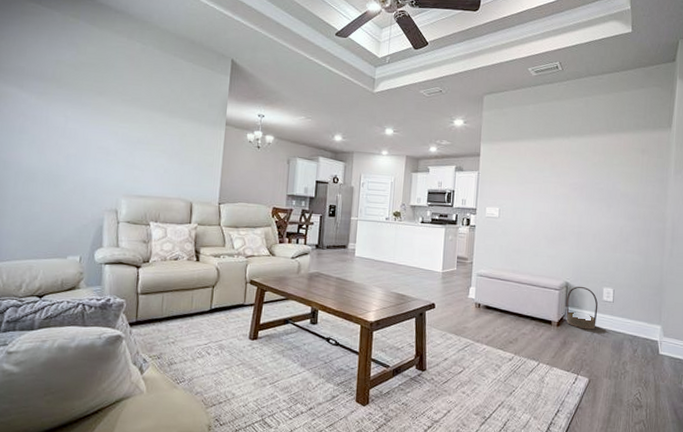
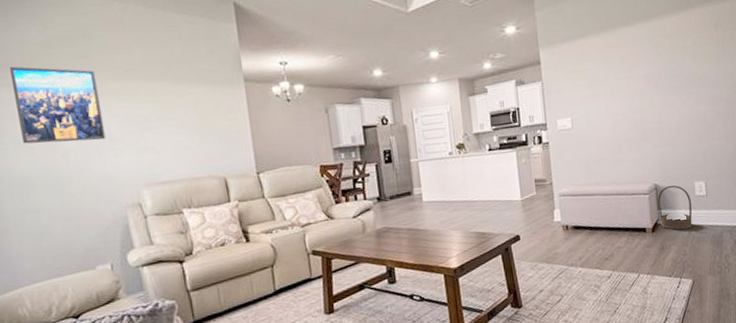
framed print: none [37,79,108,152] -> present [10,66,106,144]

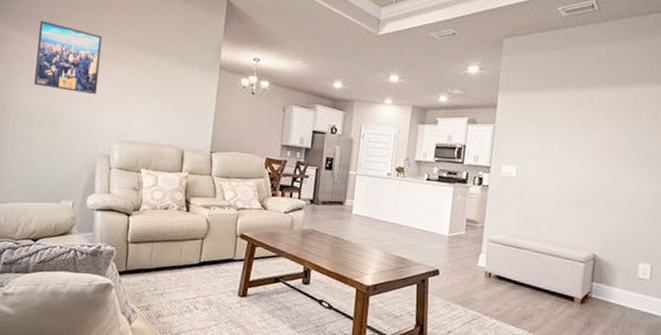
basket: present [658,185,693,230] -> none [592,259,632,311]

